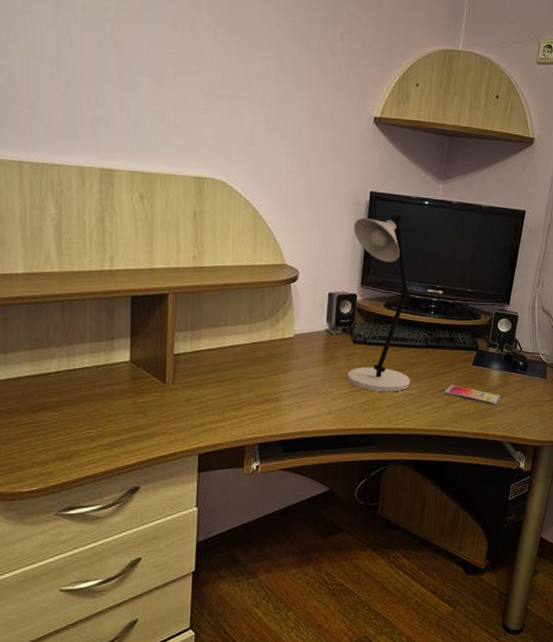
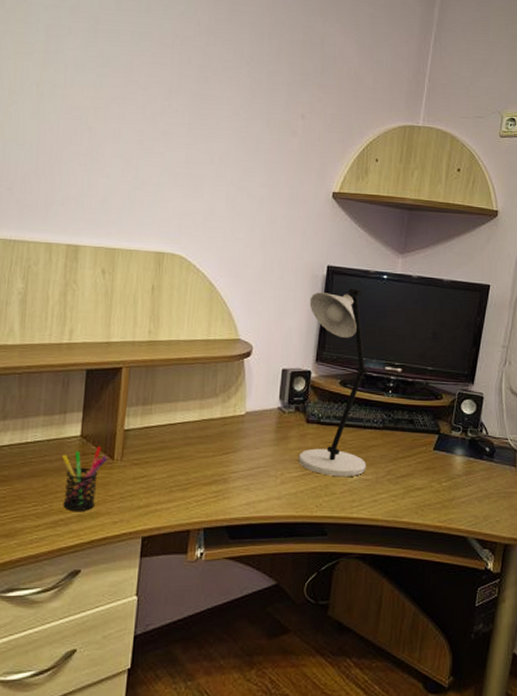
pen holder: none [113,371,159,433] -> present [62,446,108,511]
smartphone: present [444,385,501,406] -> none [403,471,465,496]

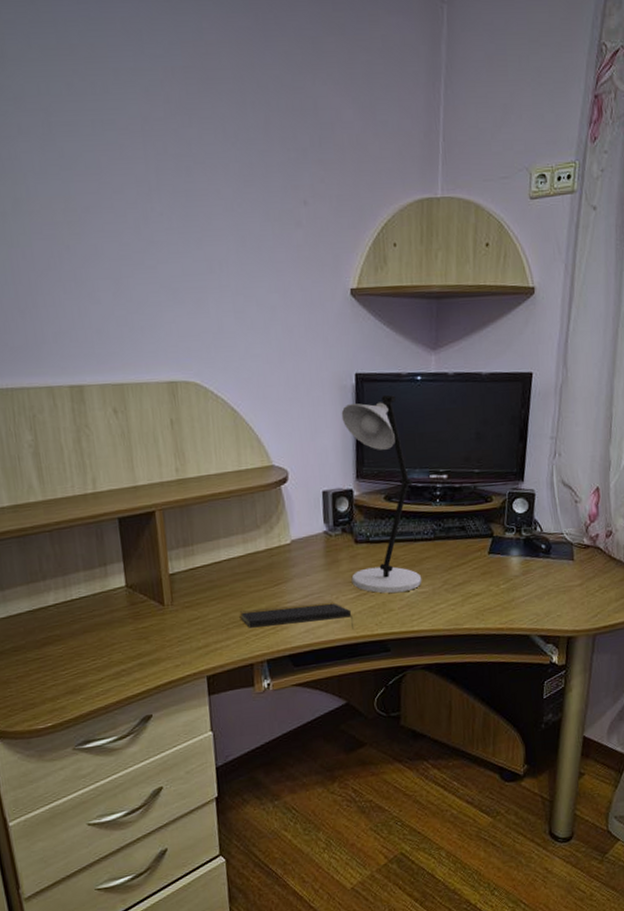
pen holder: present [62,446,108,511] -> none [111,594,158,661]
notepad: none [184,475,294,508] -> present [239,601,353,629]

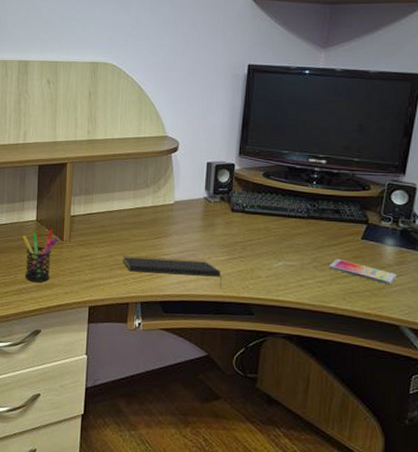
pen holder: none [111,594,158,661] -> present [23,229,58,282]
desk lamp: present [341,394,422,594] -> none [224,84,292,263]
smartphone: none [460,577,524,597] -> present [329,259,397,285]

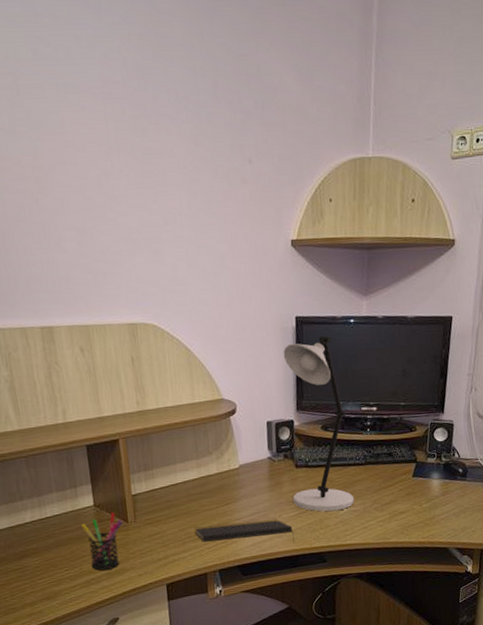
desk lamp: none [224,84,292,263] -> present [283,335,355,512]
smartphone: present [329,259,397,285] -> none [388,498,443,515]

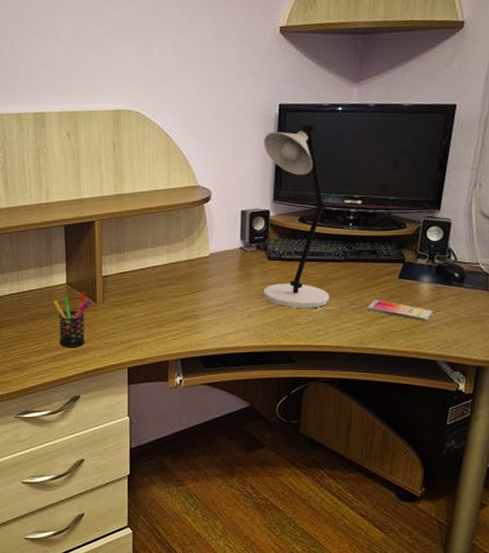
notepad: present [194,519,294,543] -> none [159,311,261,339]
smartphone: none [388,498,443,515] -> present [368,300,433,322]

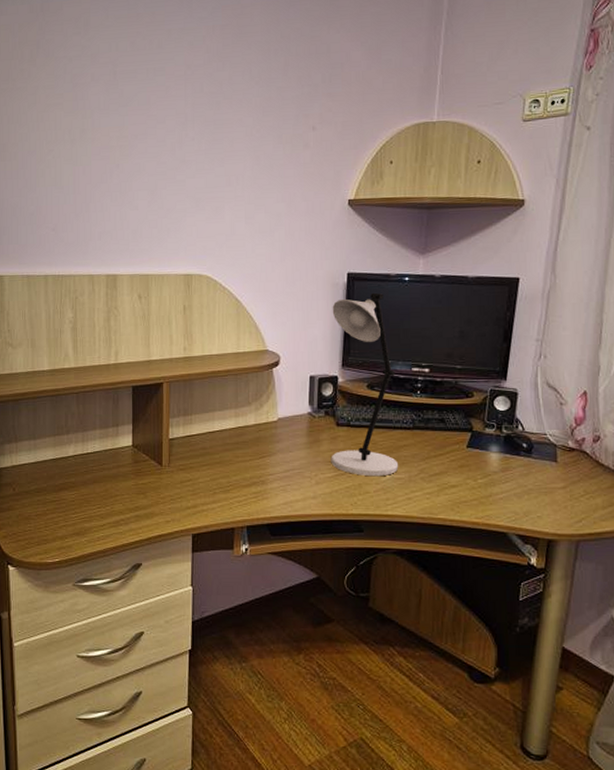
pen holder: present [53,292,91,347] -> none [118,455,157,512]
smartphone: present [368,300,433,322] -> none [437,469,502,493]

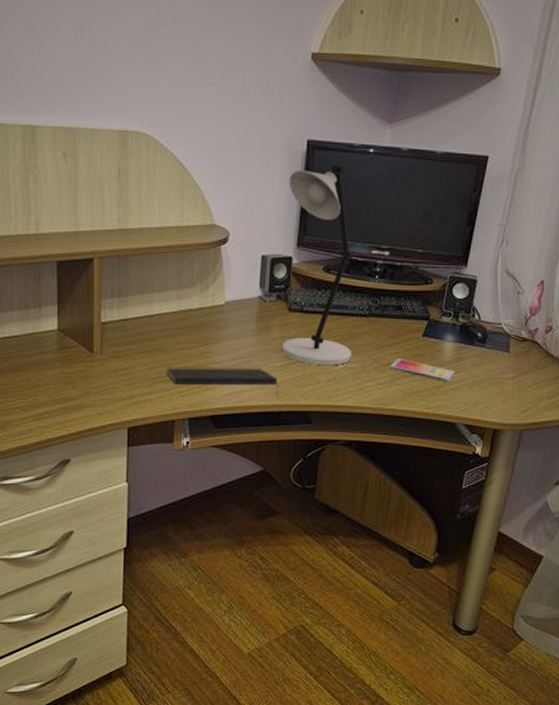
notepad: none [226,478,329,506] -> present [166,367,278,397]
smartphone: none [437,469,502,493] -> present [390,358,455,383]

